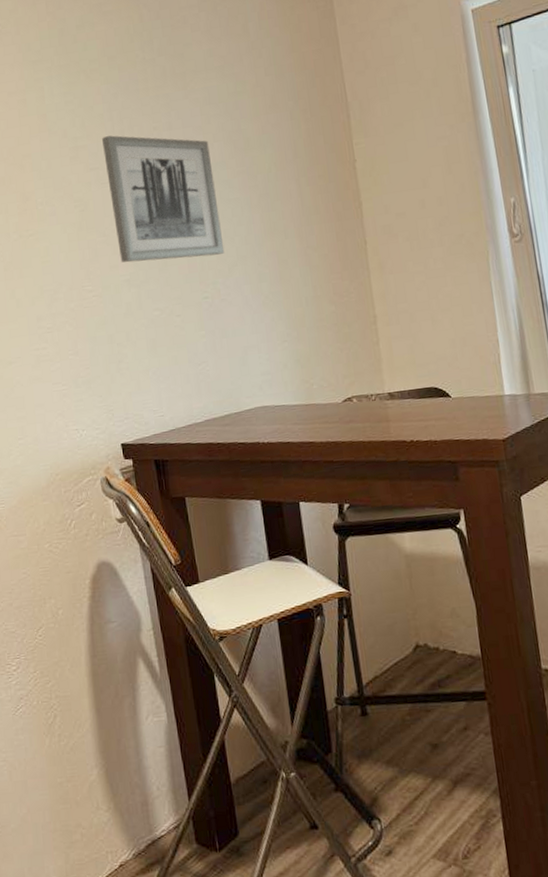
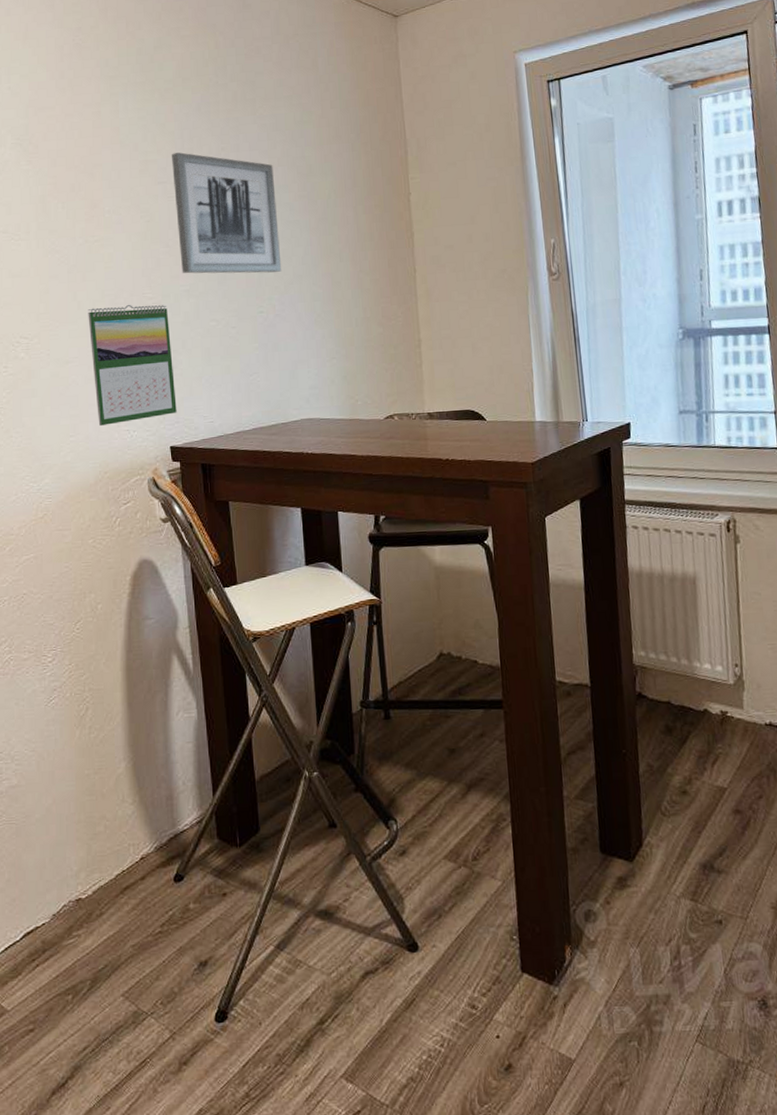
calendar: none [27,297,126,426] -> present [88,304,177,426]

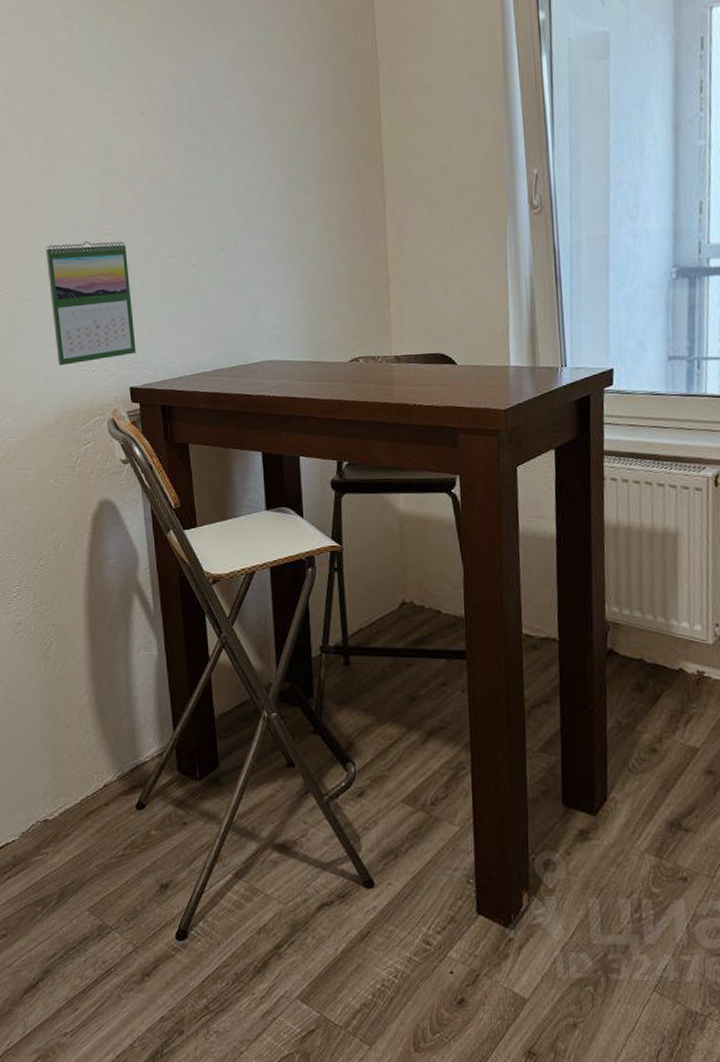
wall art: present [172,152,282,274] -> none [129,79,244,209]

